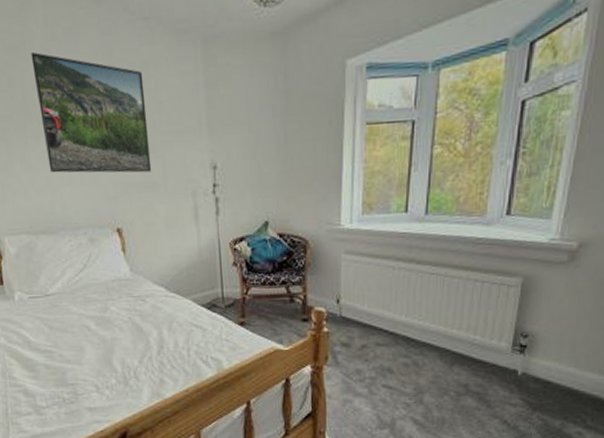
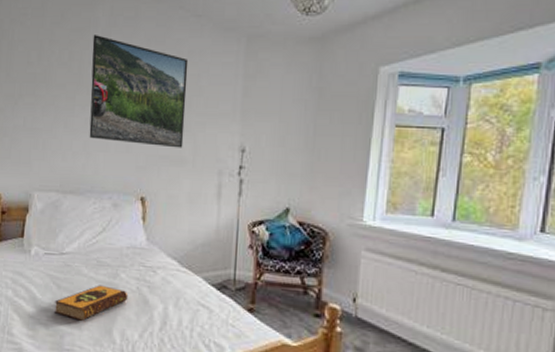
hardback book: none [49,320,122,356] -> present [54,285,129,321]

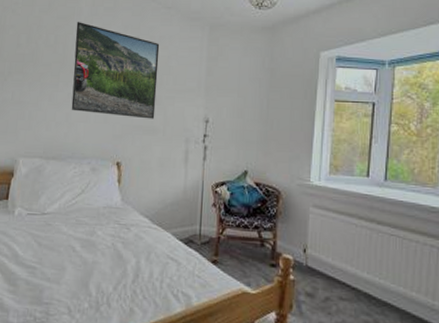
hardback book: present [54,285,129,321] -> none [35,242,104,276]

